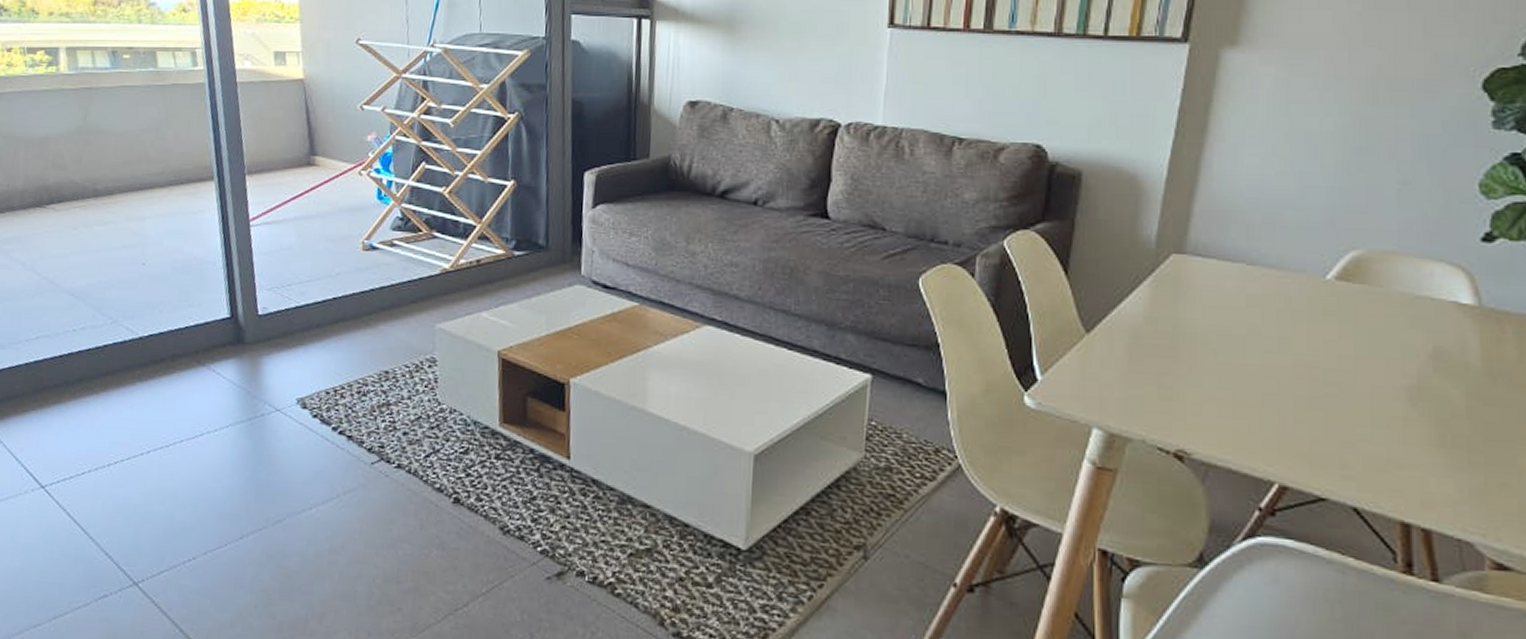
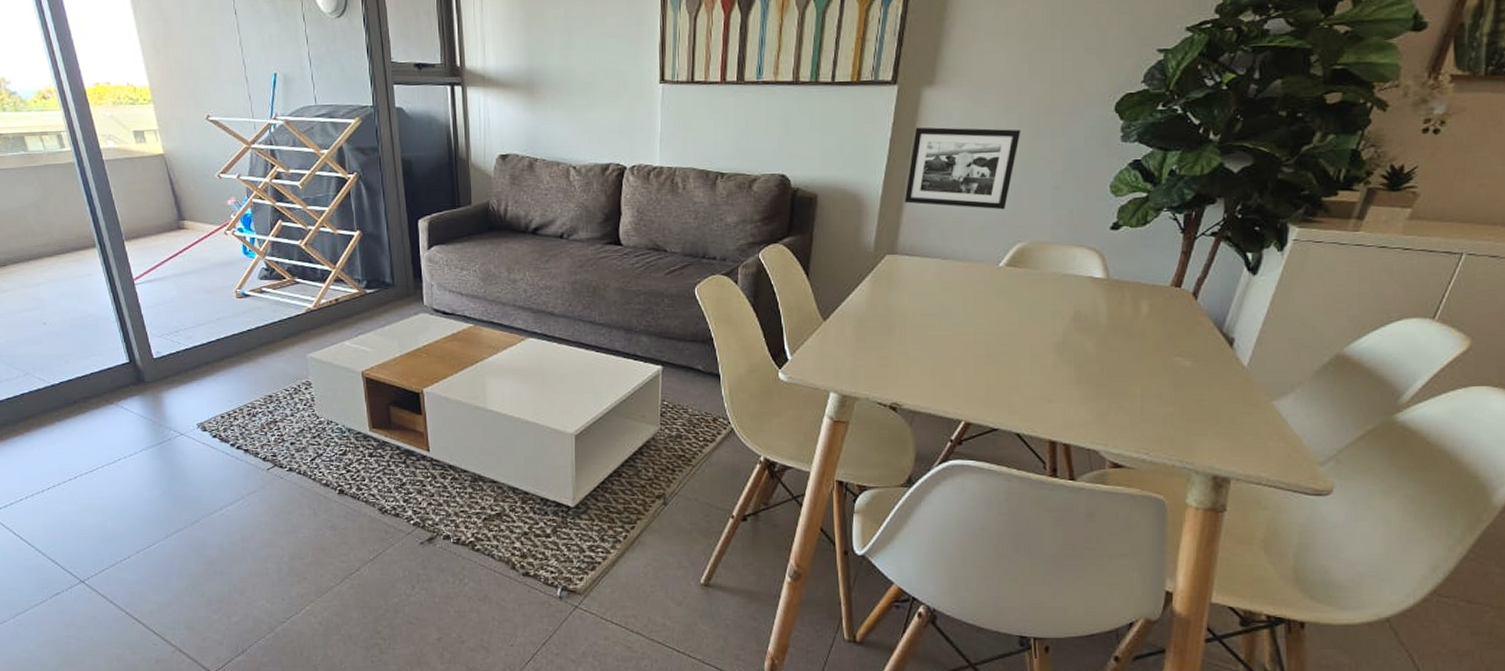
picture frame: none [1196,96,1355,207] -> present [904,127,1022,210]

